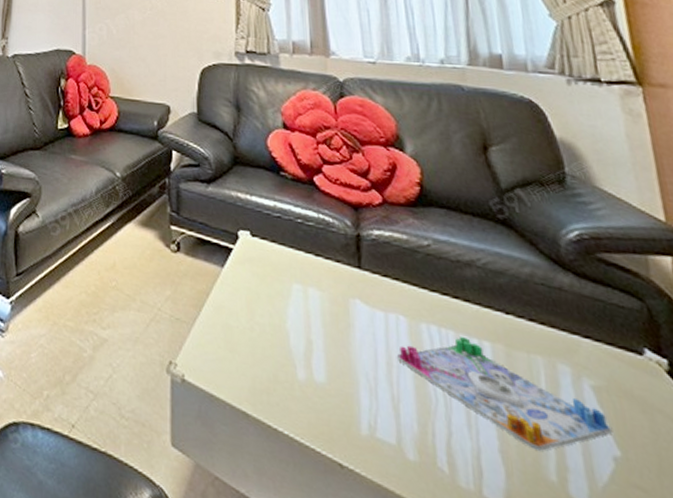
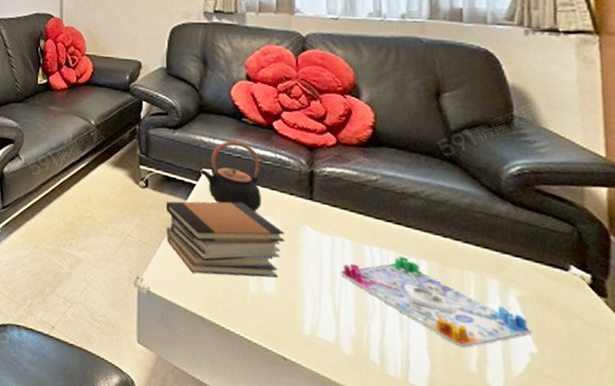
book stack: none [200,268,334,364] -> present [165,201,285,278]
teapot: none [236,197,306,282] -> present [199,140,261,212]

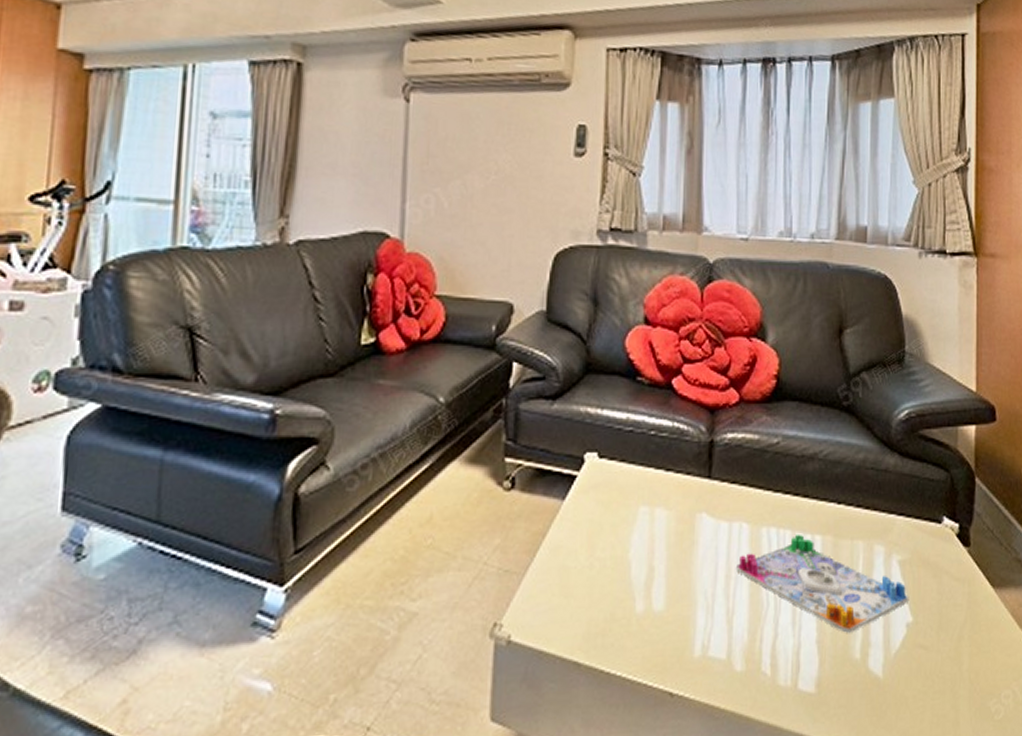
book stack: present [165,201,285,278] -> none [536,492,679,603]
teapot: present [199,140,261,212] -> none [582,408,654,504]

